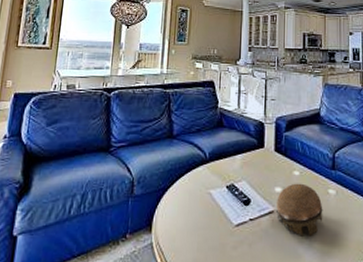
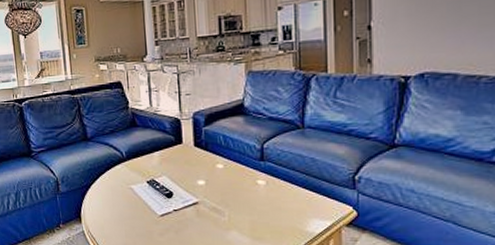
decorative bowl: present [276,183,323,237] -> none [200,175,252,224]

